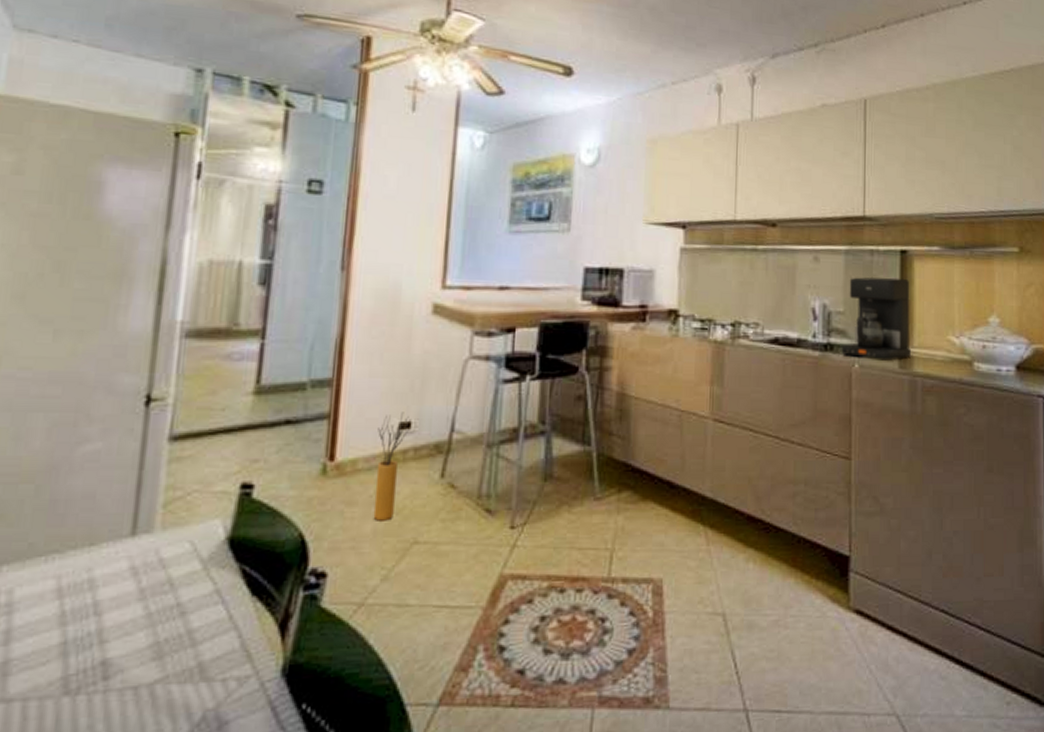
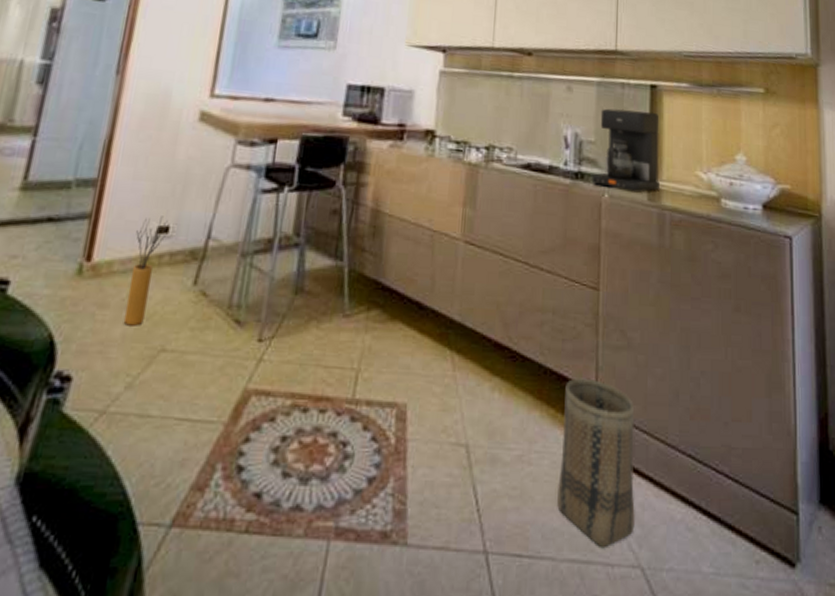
basket: none [814,544,890,699] -> present [557,378,635,547]

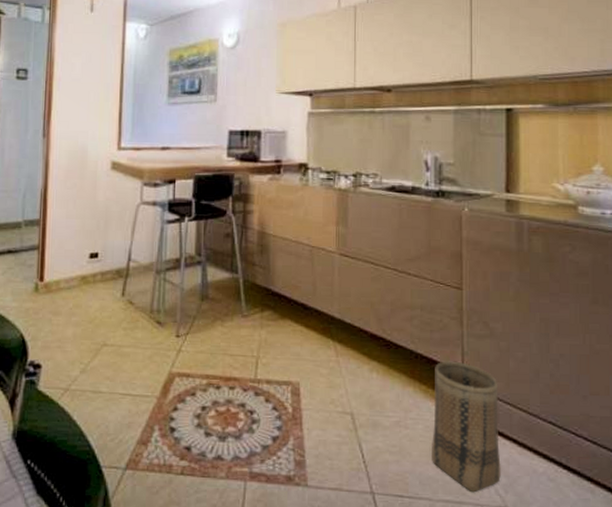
vase: present [123,216,169,326] -> none [73,245,98,328]
coffee maker: present [591,108,660,193] -> none [452,133,517,205]

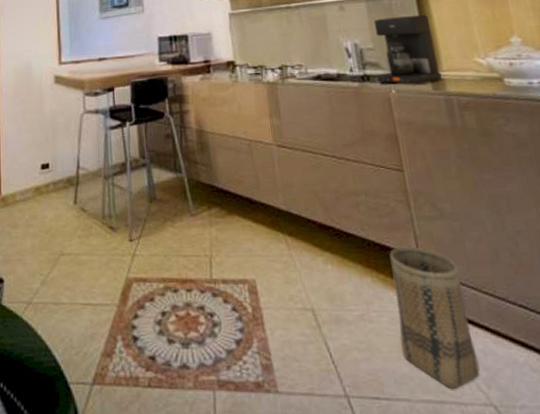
coffee maker: none [452,133,517,205] -> present [373,14,442,85]

